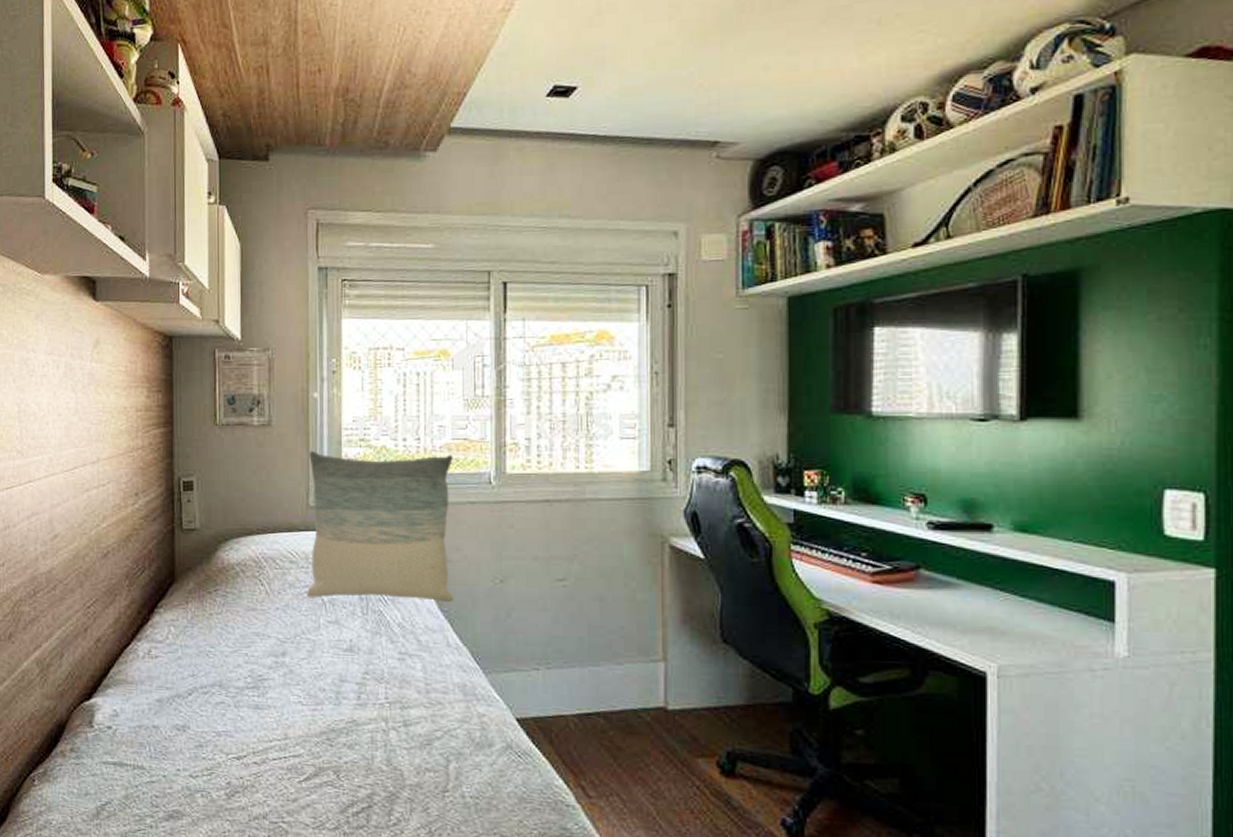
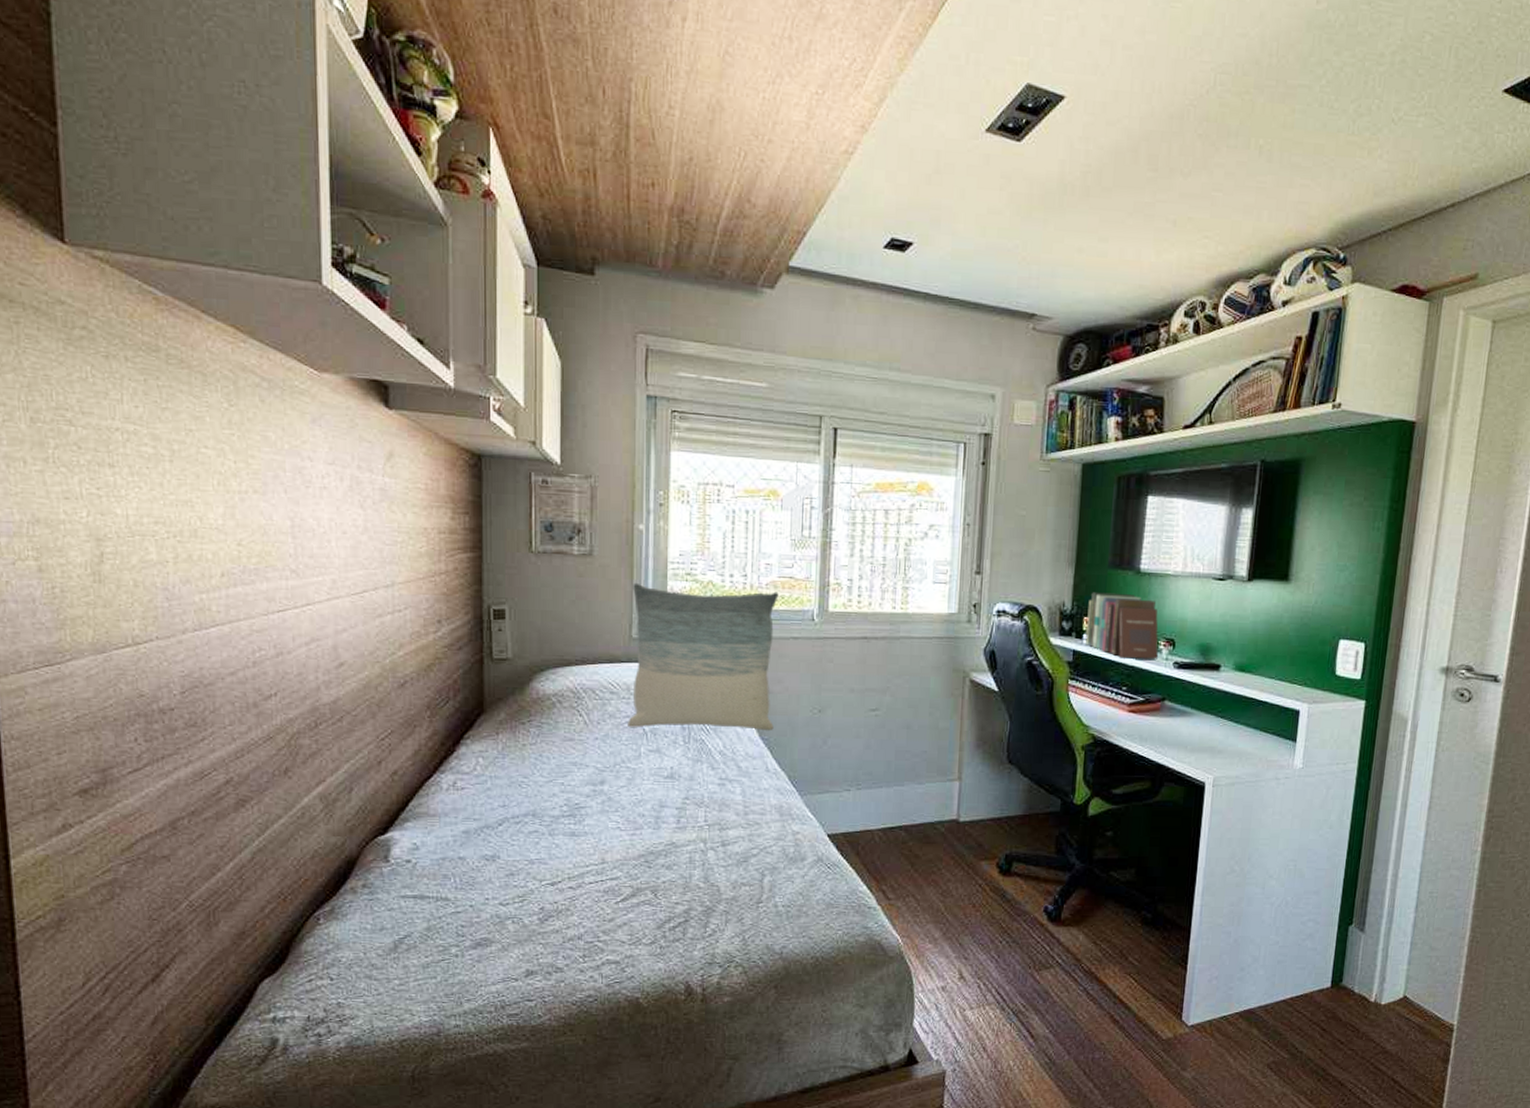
books: none [808,441,906,519] -> present [1085,592,1159,660]

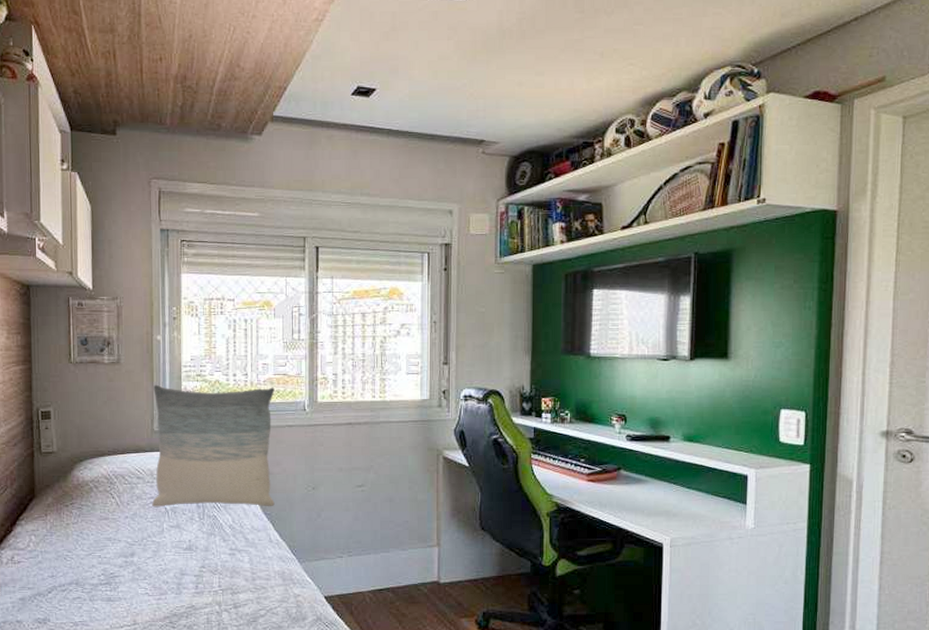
books: present [1085,592,1159,660] -> none [545,376,612,434]

